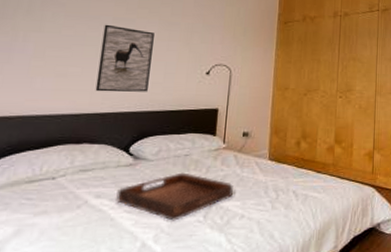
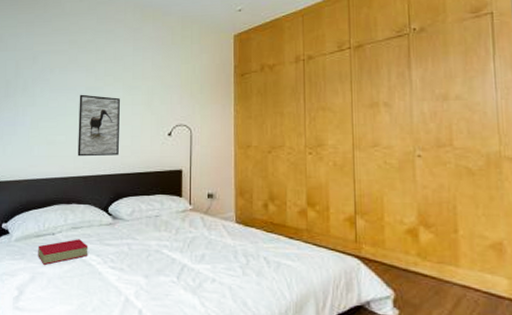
book: none [28,183,100,215] -> present [38,239,89,265]
serving tray: present [116,172,233,221] -> none [101,233,202,280]

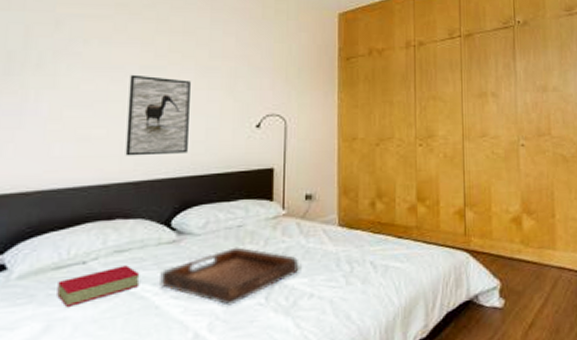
serving tray: none [101,233,202,280] -> present [160,247,298,306]

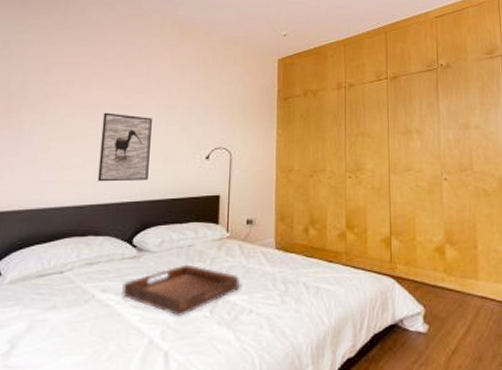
book: present [57,265,140,307] -> none [39,276,106,310]

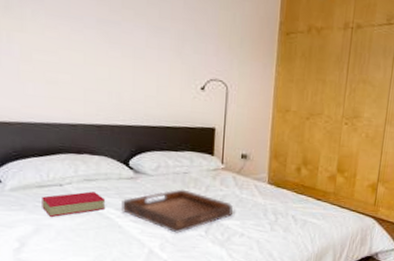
book: none [39,276,106,310] -> present [42,191,106,217]
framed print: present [97,112,152,182] -> none [88,26,143,106]

